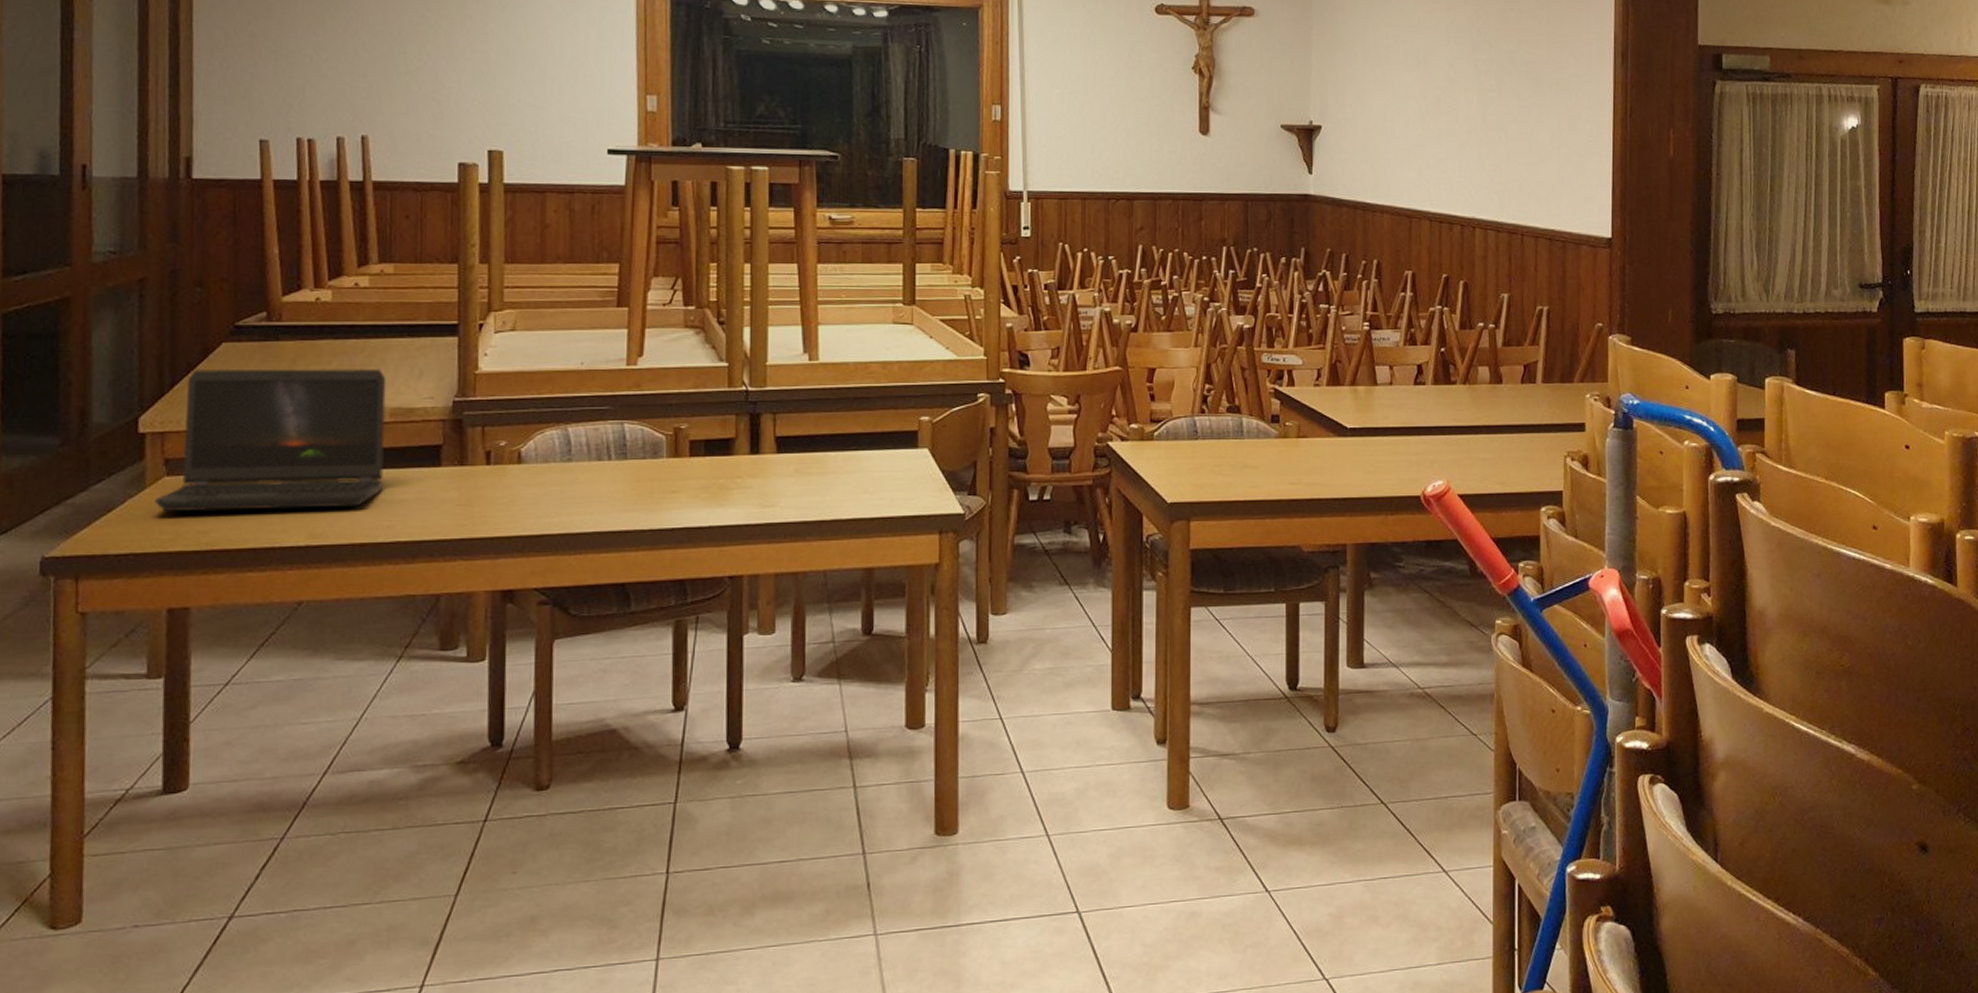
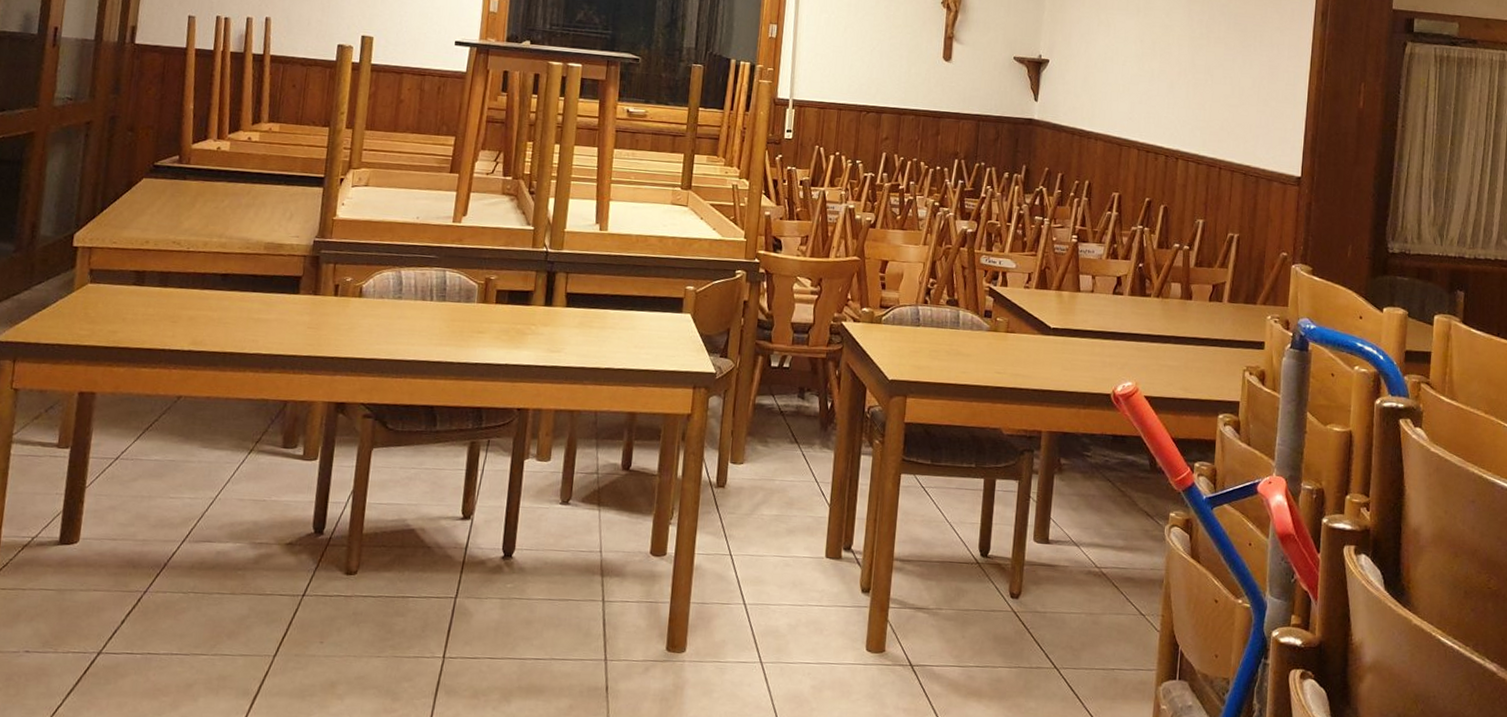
laptop computer: present [155,368,387,511] -> none [79,198,265,322]

